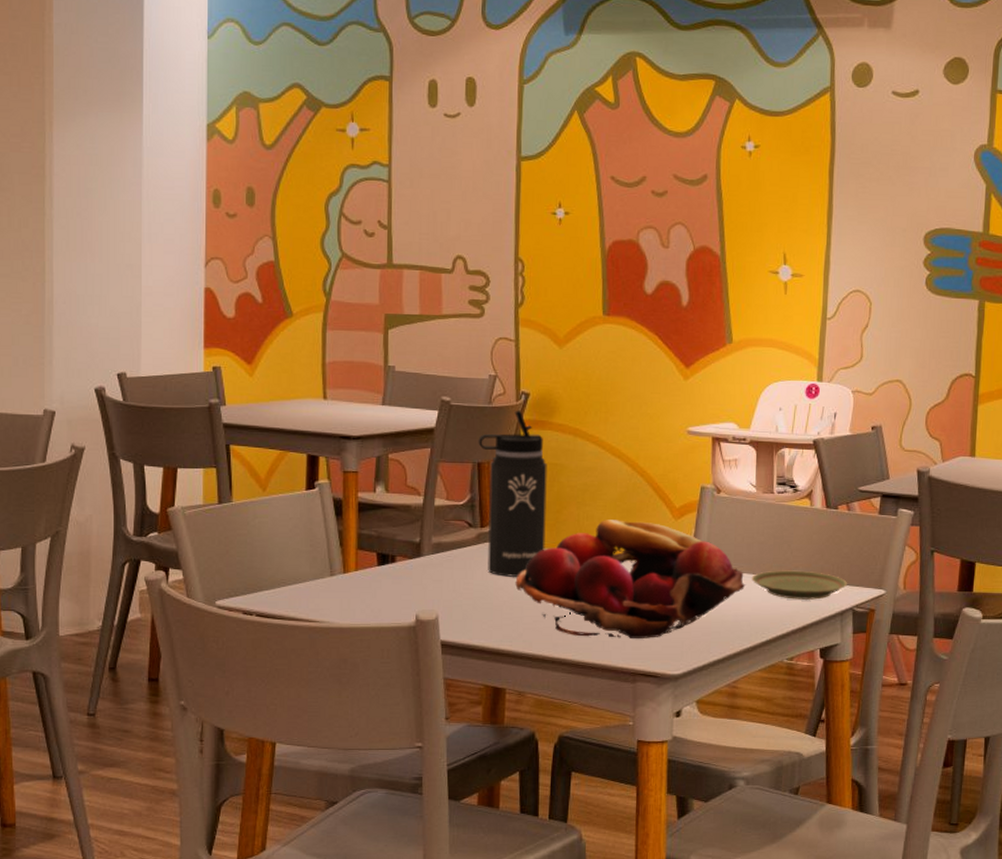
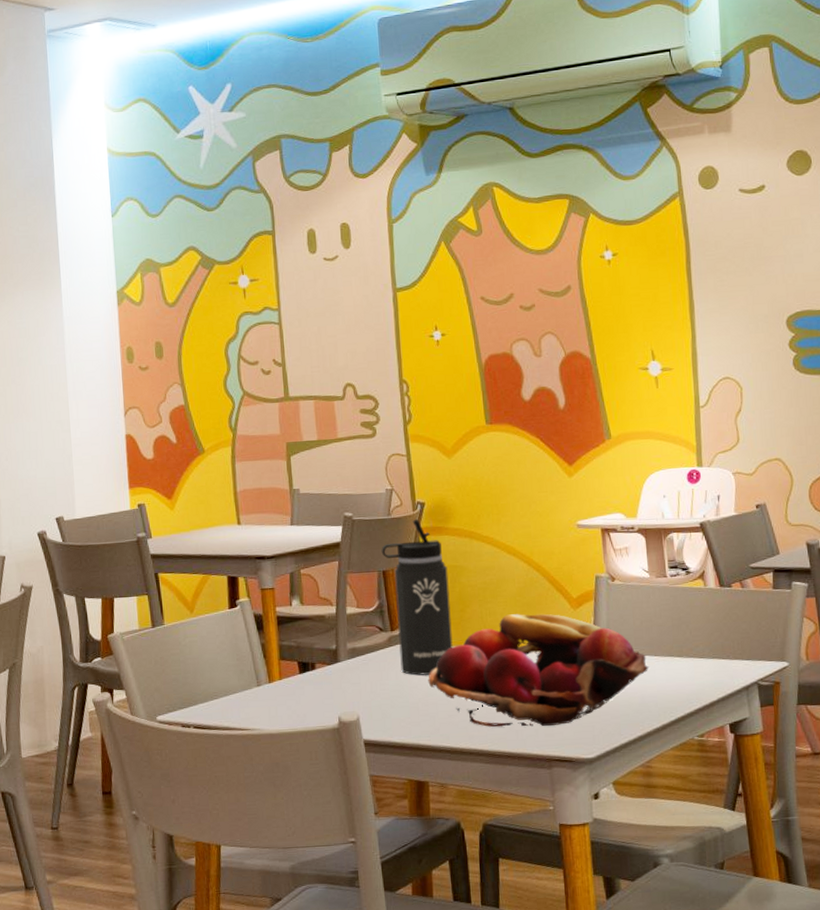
plate: present [751,570,848,600] -> none [654,649,750,678]

